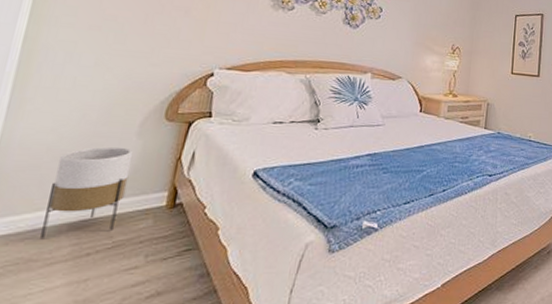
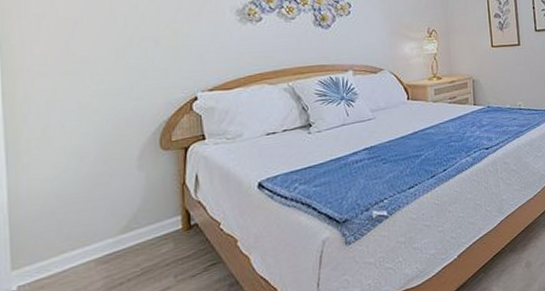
planter: present [40,146,134,240] -> none [69,182,141,278]

